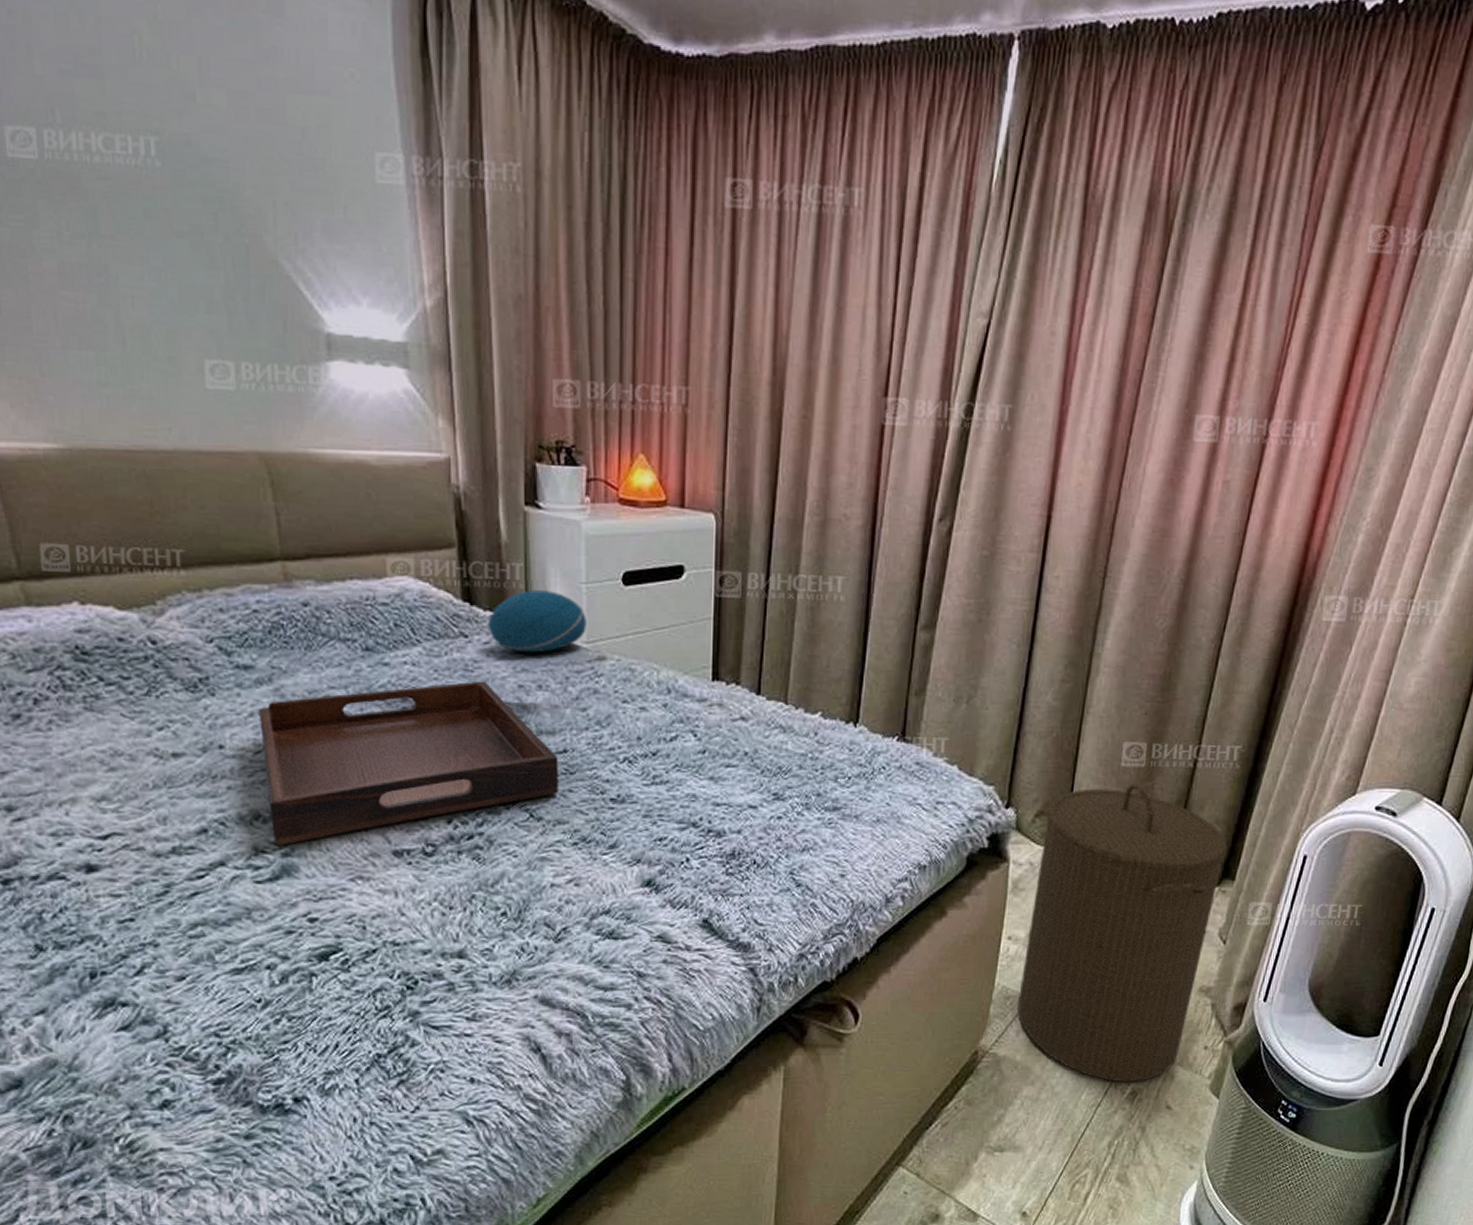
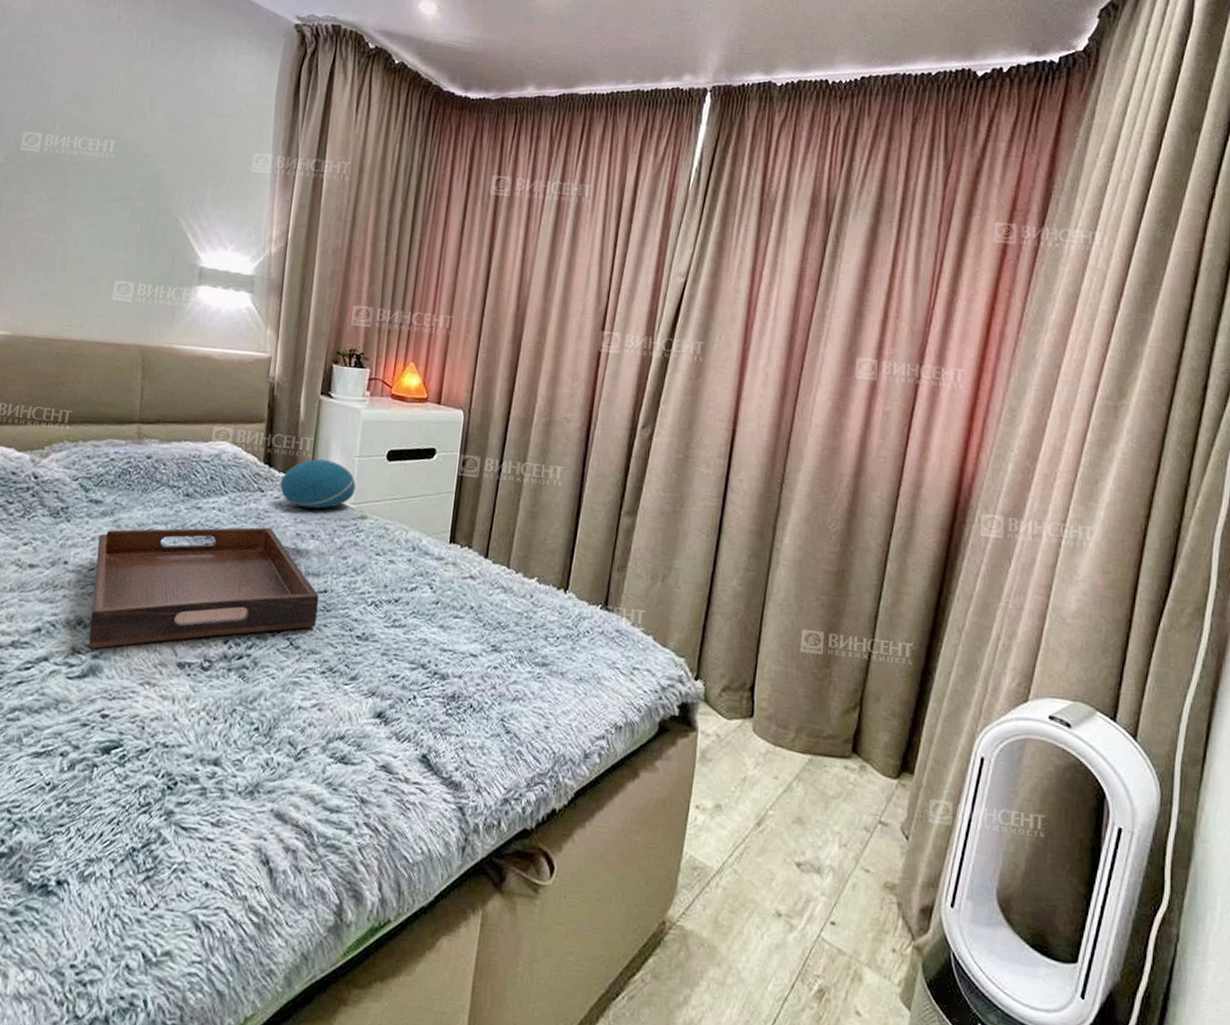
laundry hamper: present [1017,783,1228,1083] -> none [704,669,905,979]

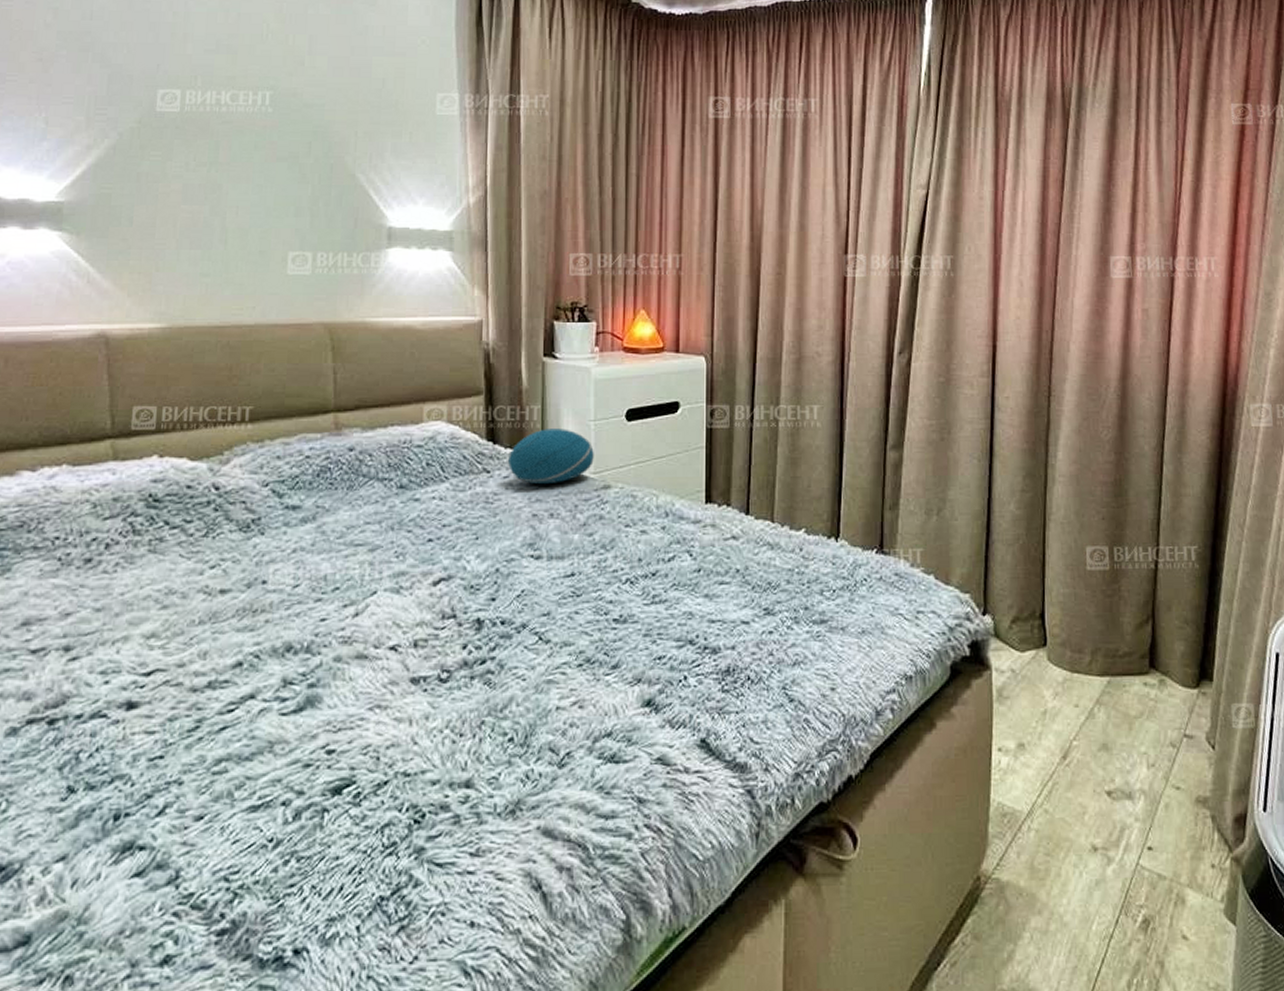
serving tray: present [89,527,319,650] -> none [300,512,567,678]

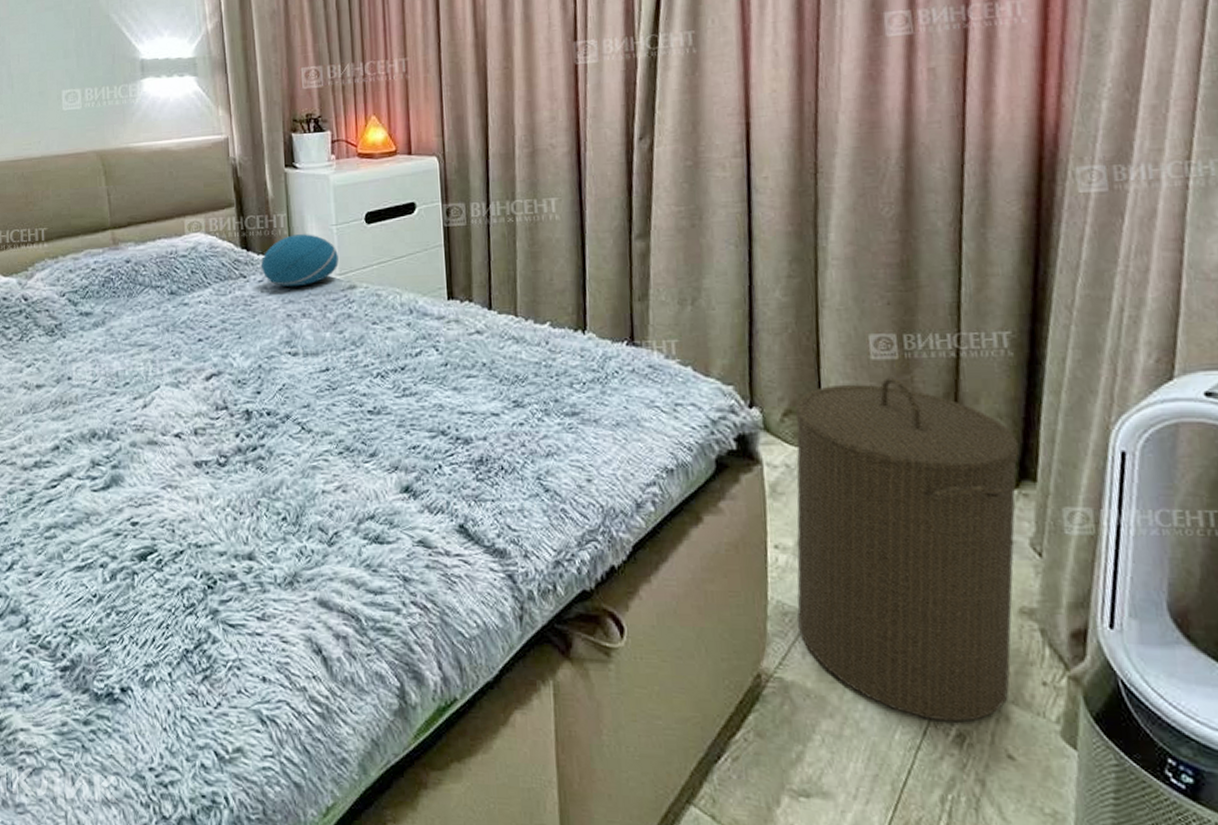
laundry hamper: none [1015,586,1201,909] -> present [795,377,1019,722]

